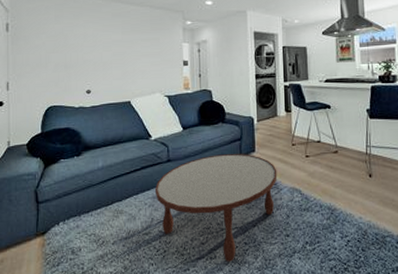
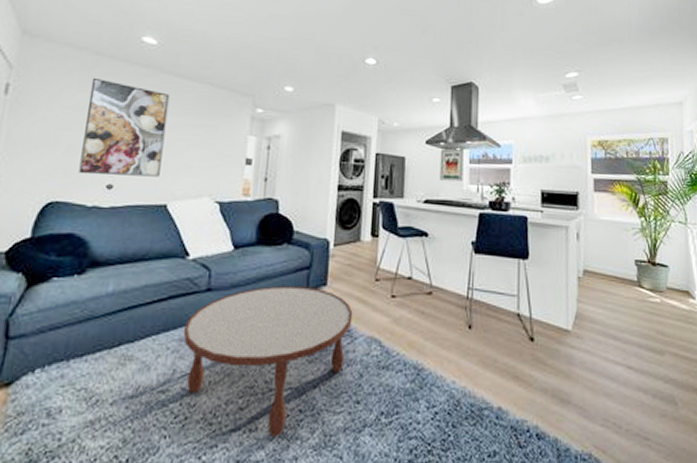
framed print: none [64,11,122,84] -> present [79,77,170,177]

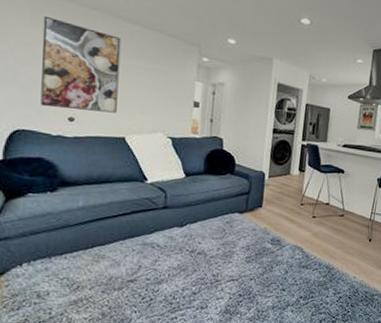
coffee table: present [183,286,353,436] -> none [145,206,282,312]

